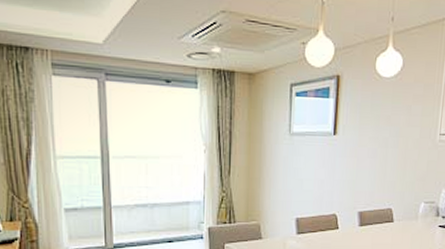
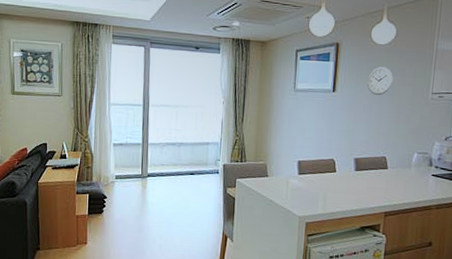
wall clock: none [372,104,400,139] -> present [367,66,393,96]

